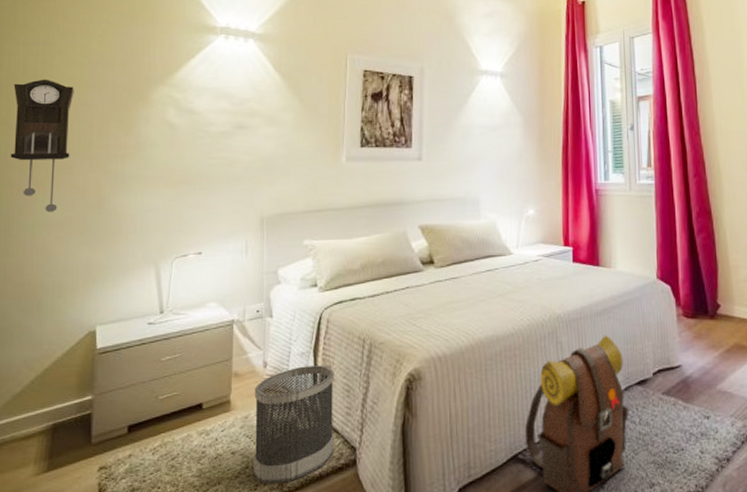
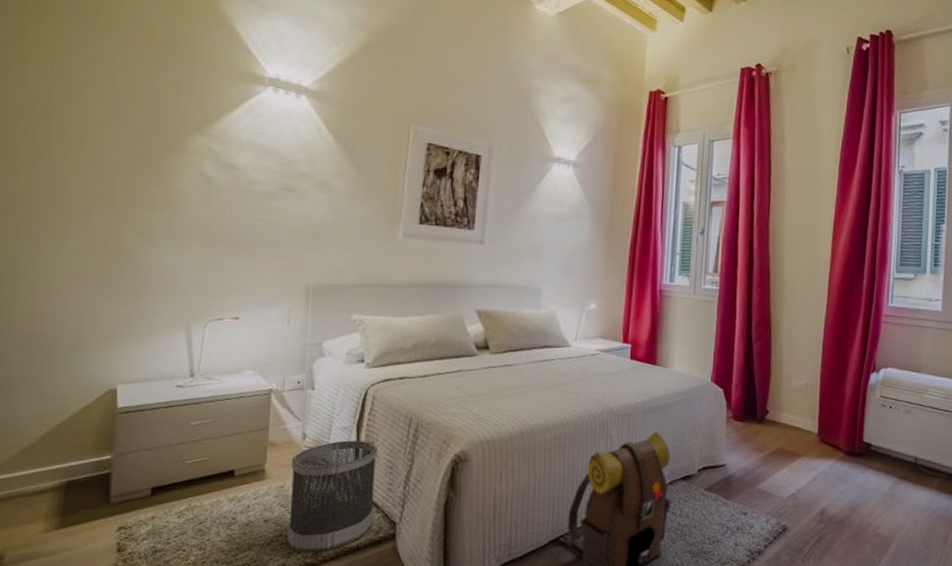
pendulum clock: present [10,79,74,212] -> none [17,112,95,260]

